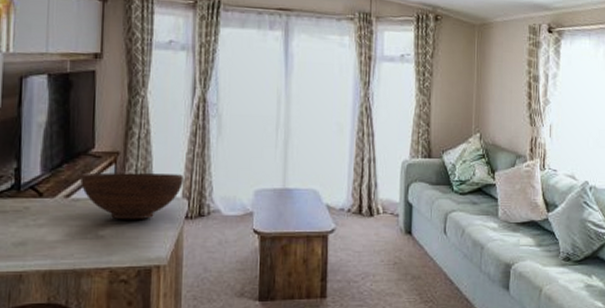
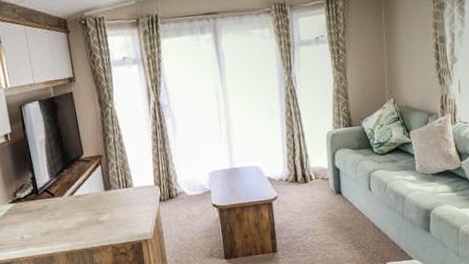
fruit bowl: present [80,172,185,220] -> none [78,167,154,208]

